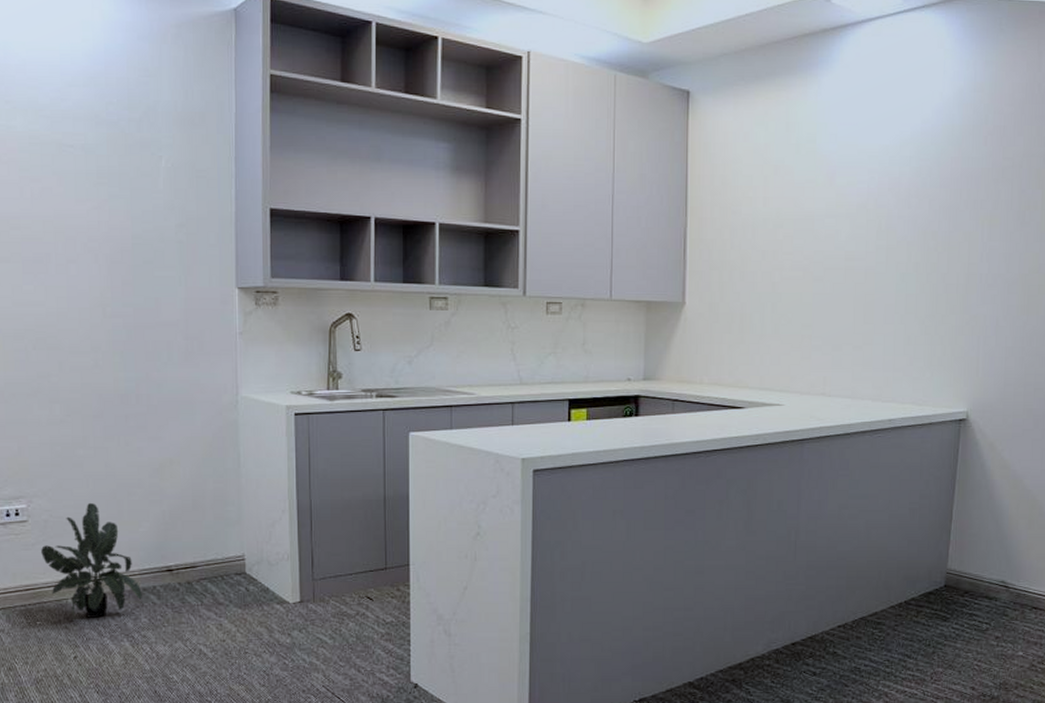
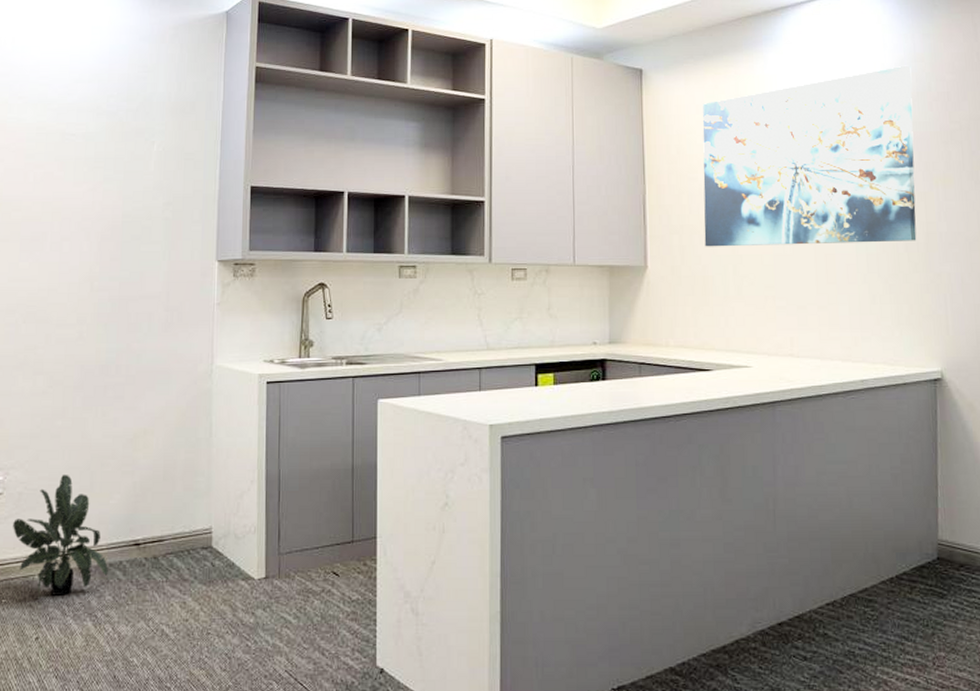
wall art: none [744,95,970,284] -> present [702,65,917,247]

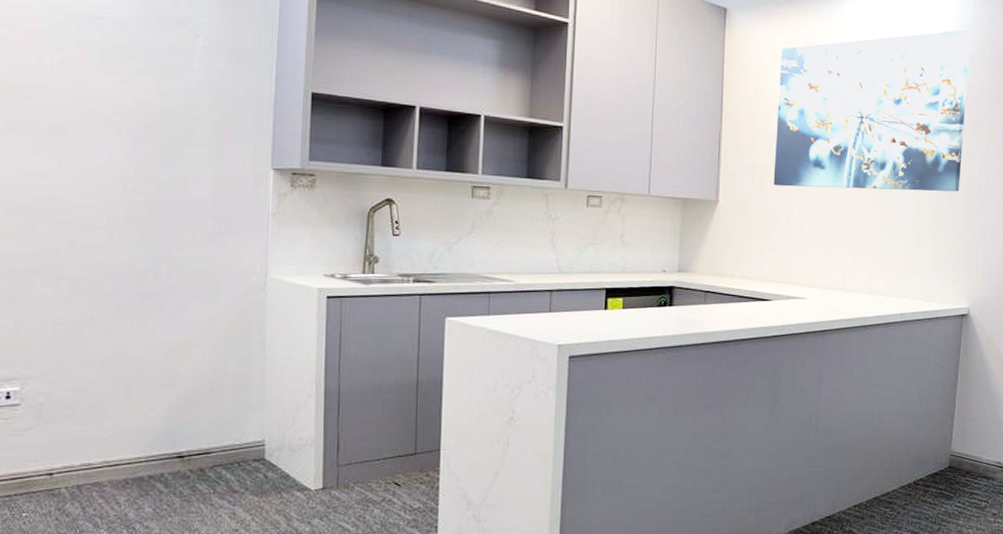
potted plant: present [13,474,108,598] -> none [34,385,148,512]

